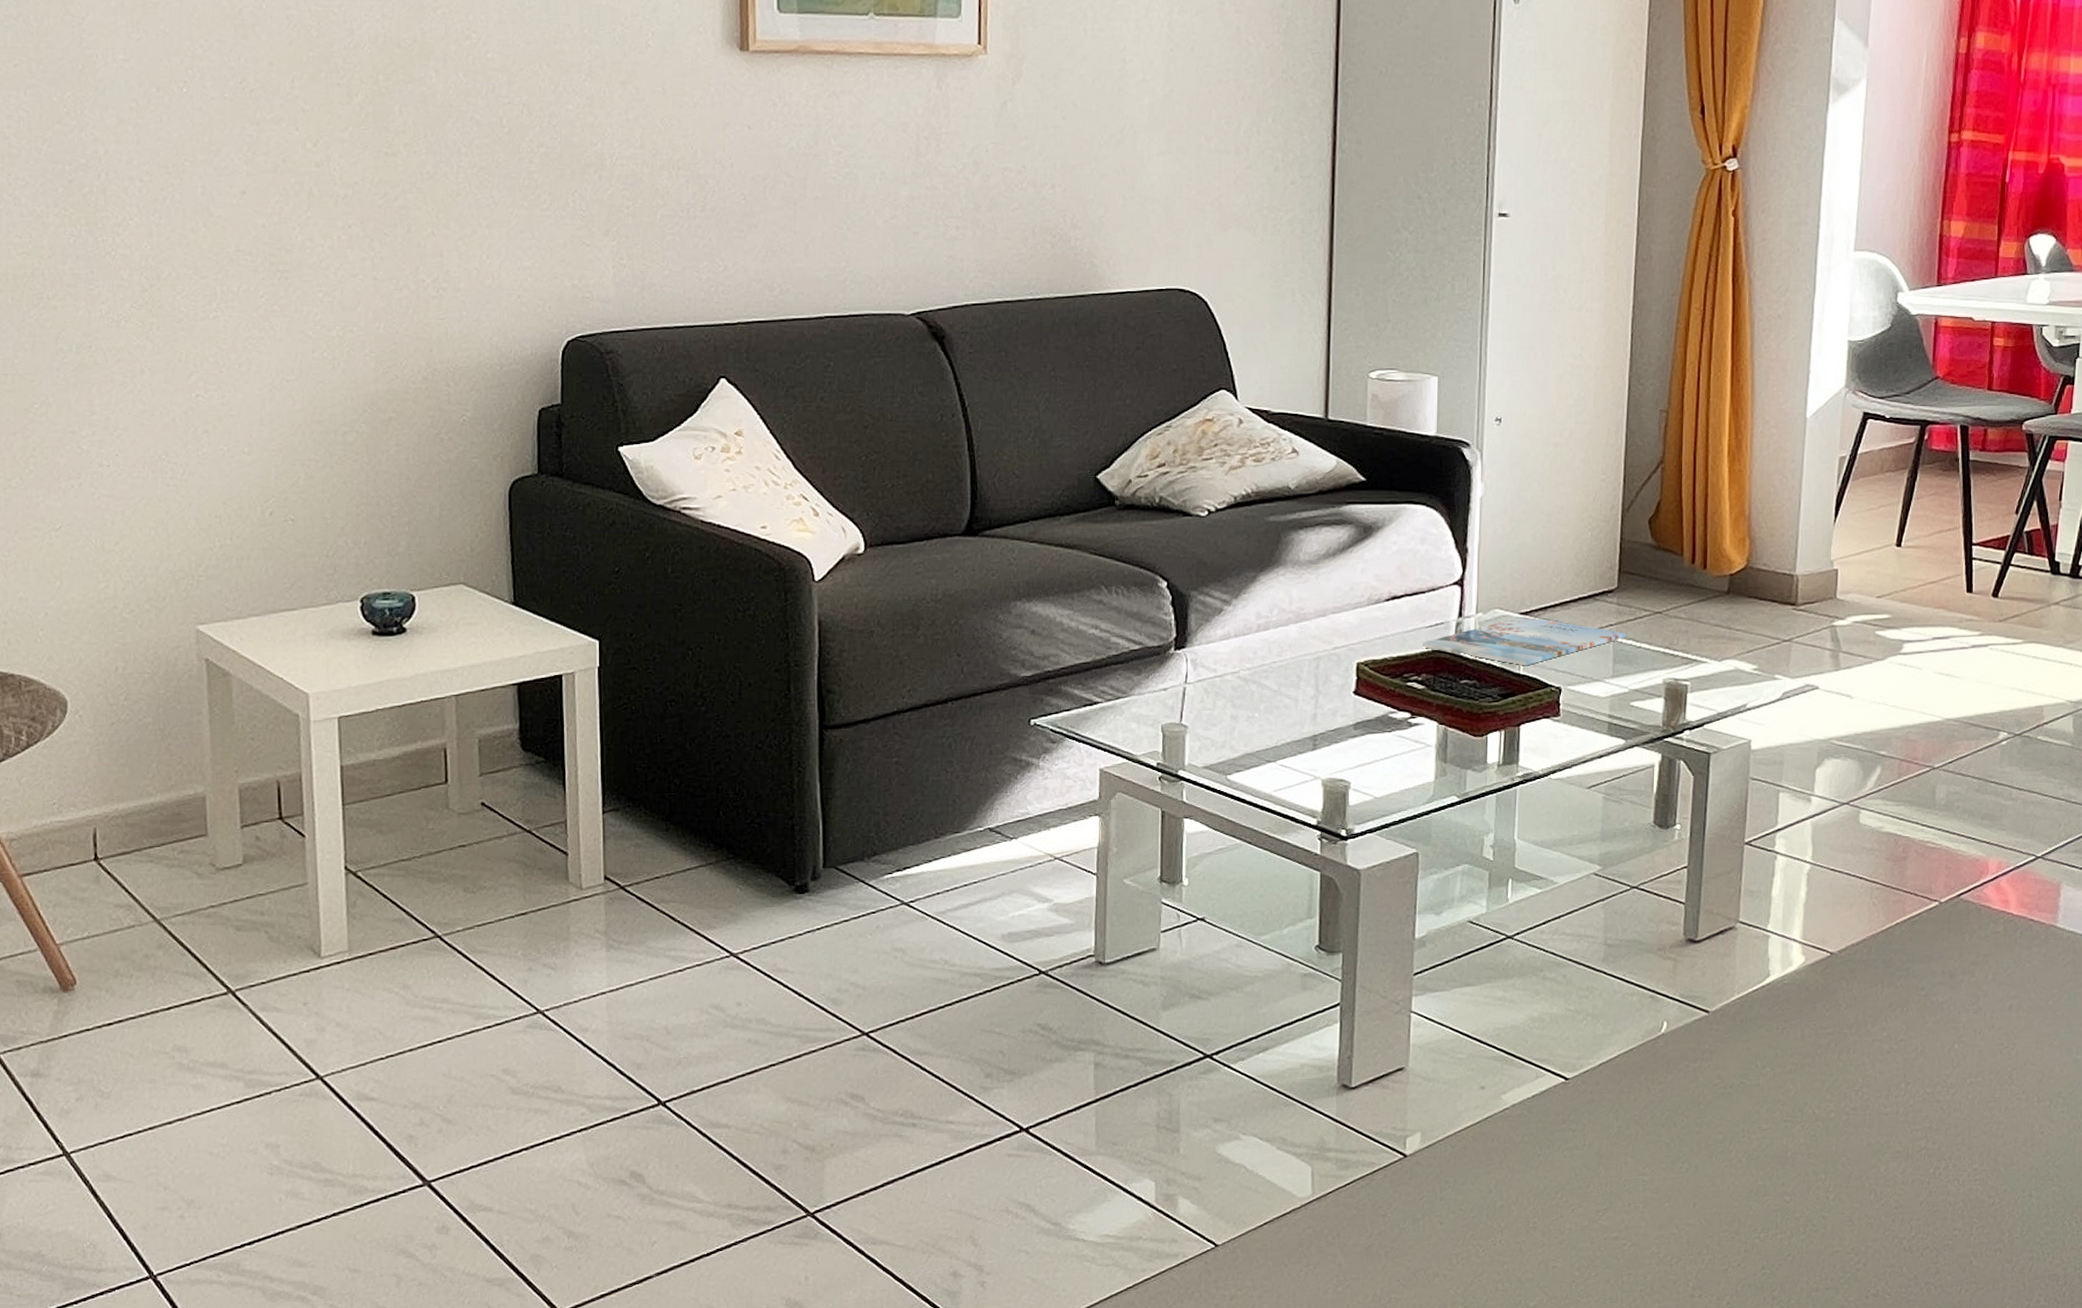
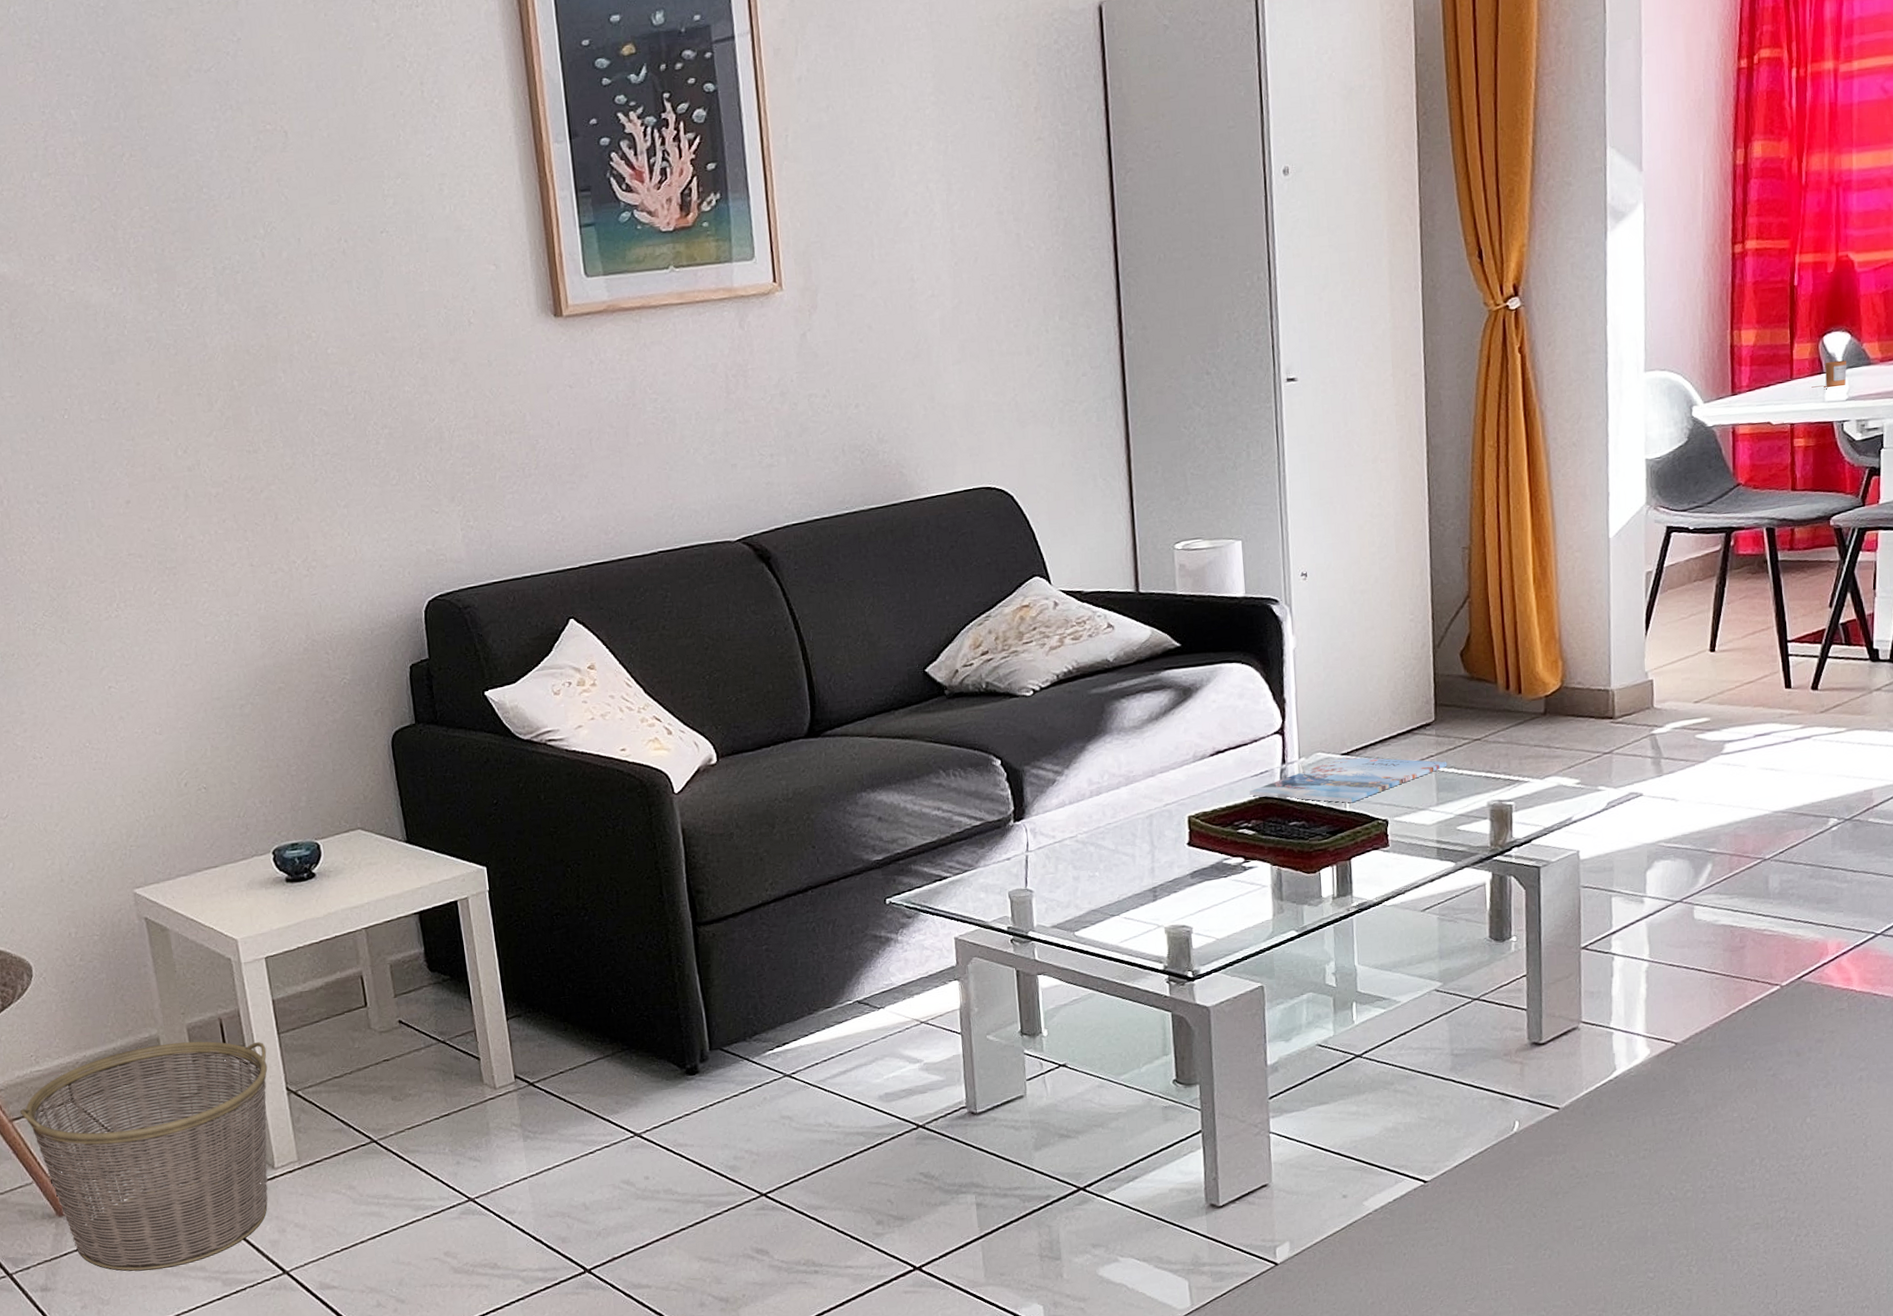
basket: none [32,803,327,1062] -> present [19,1041,268,1271]
candle: none [2014,263,2050,291] -> present [1811,360,1847,390]

